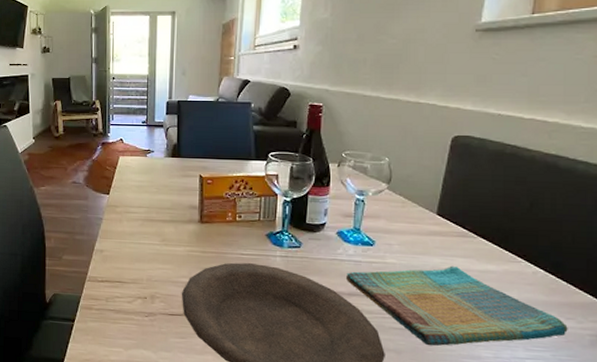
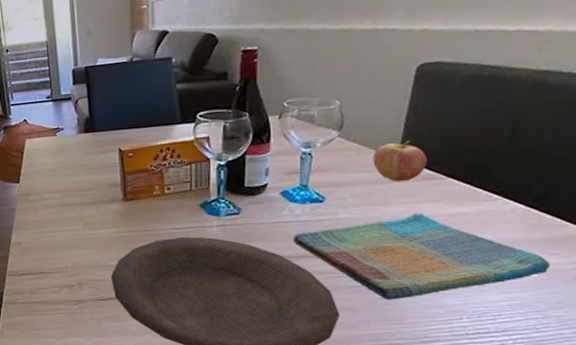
fruit: none [416,200,461,235] -> present [373,141,427,181]

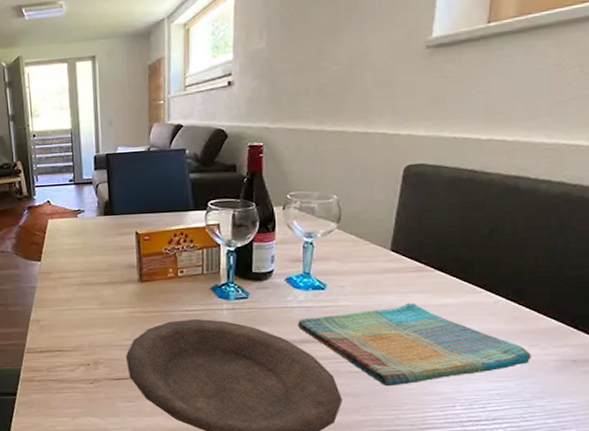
fruit: present [373,141,427,181] -> none [368,234,417,272]

